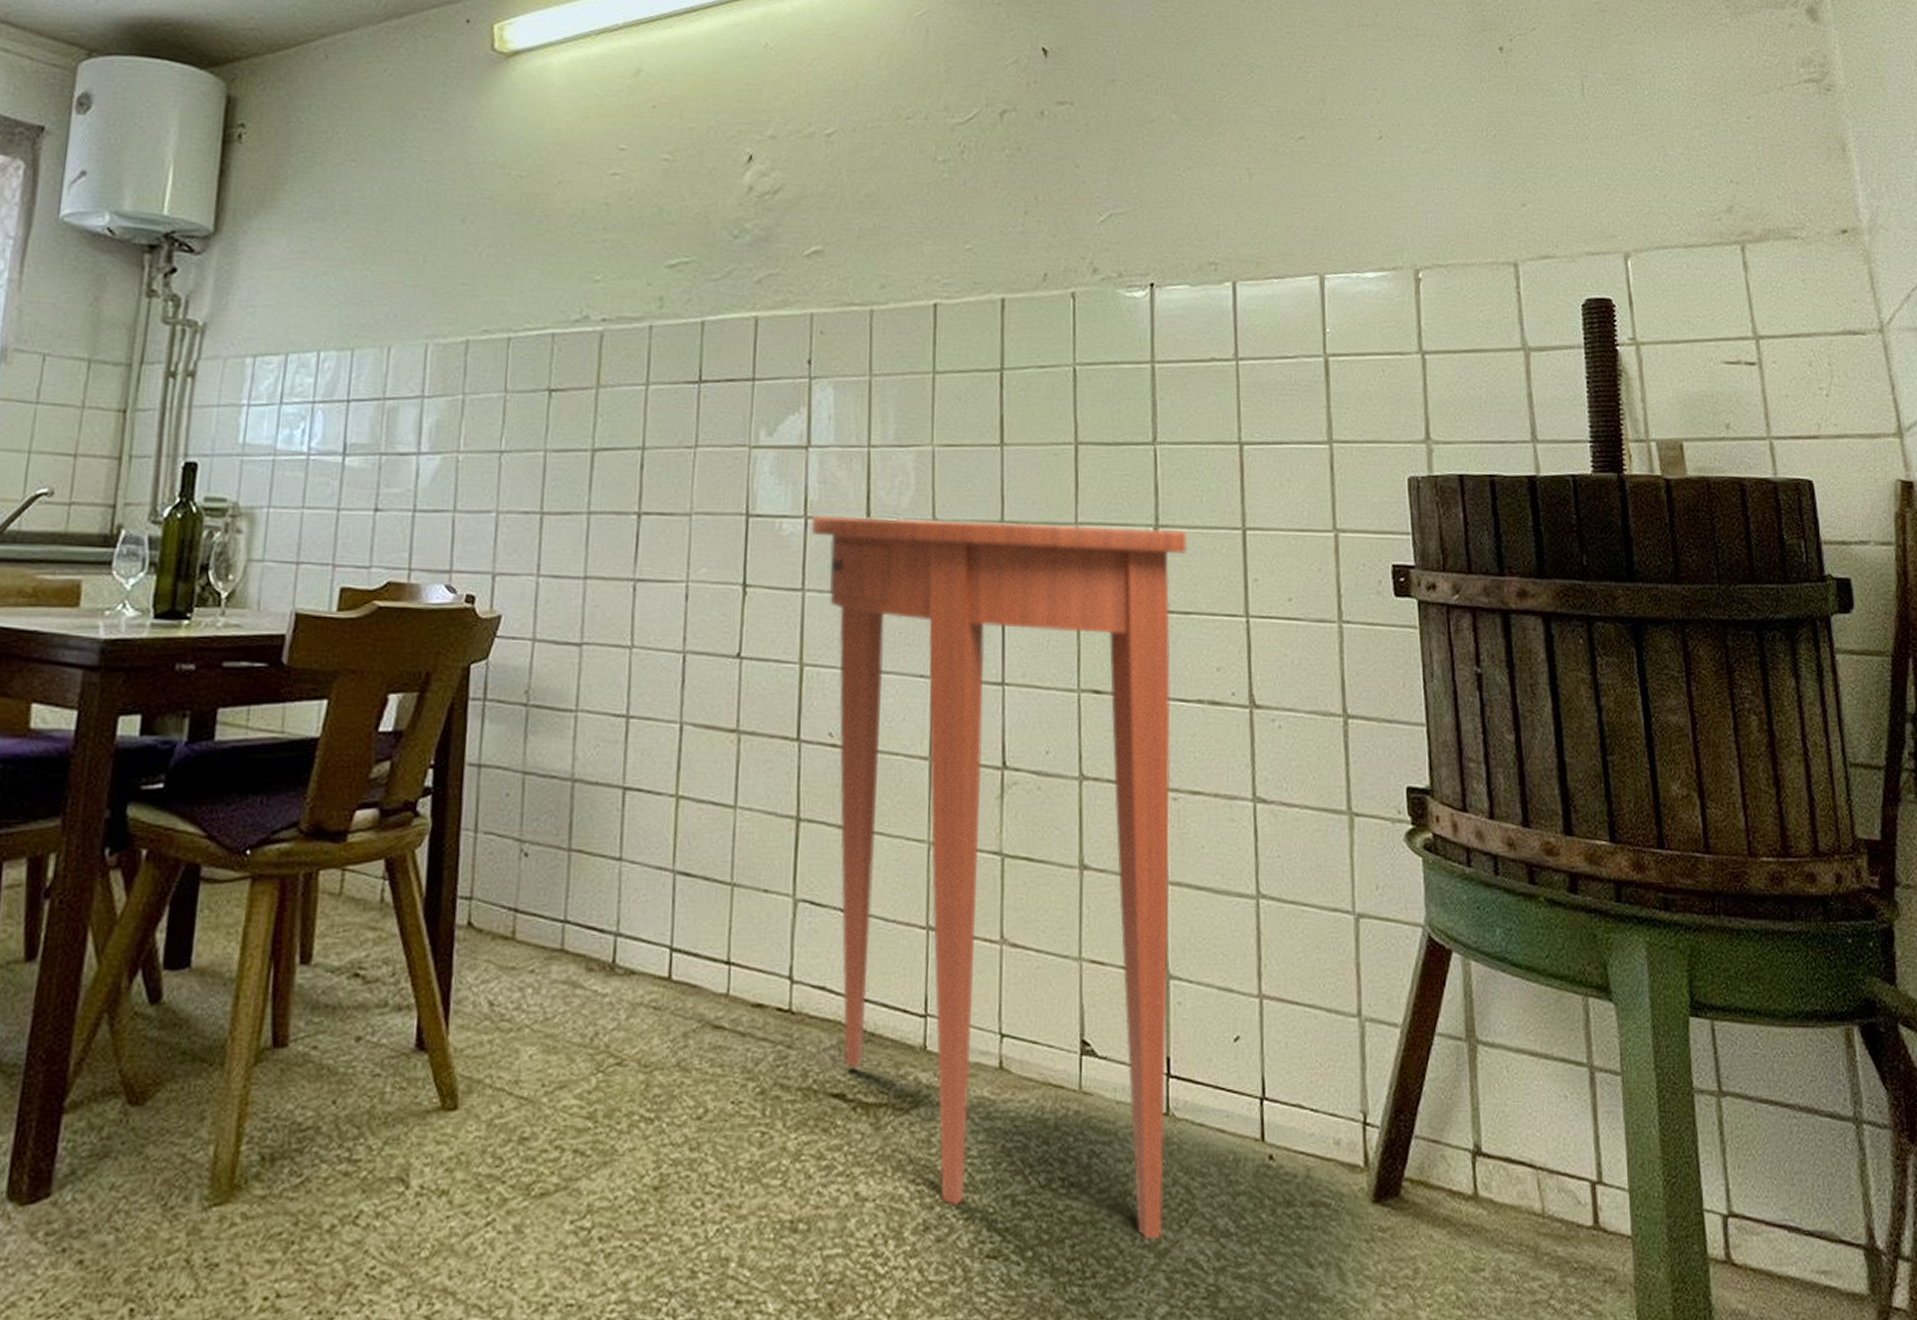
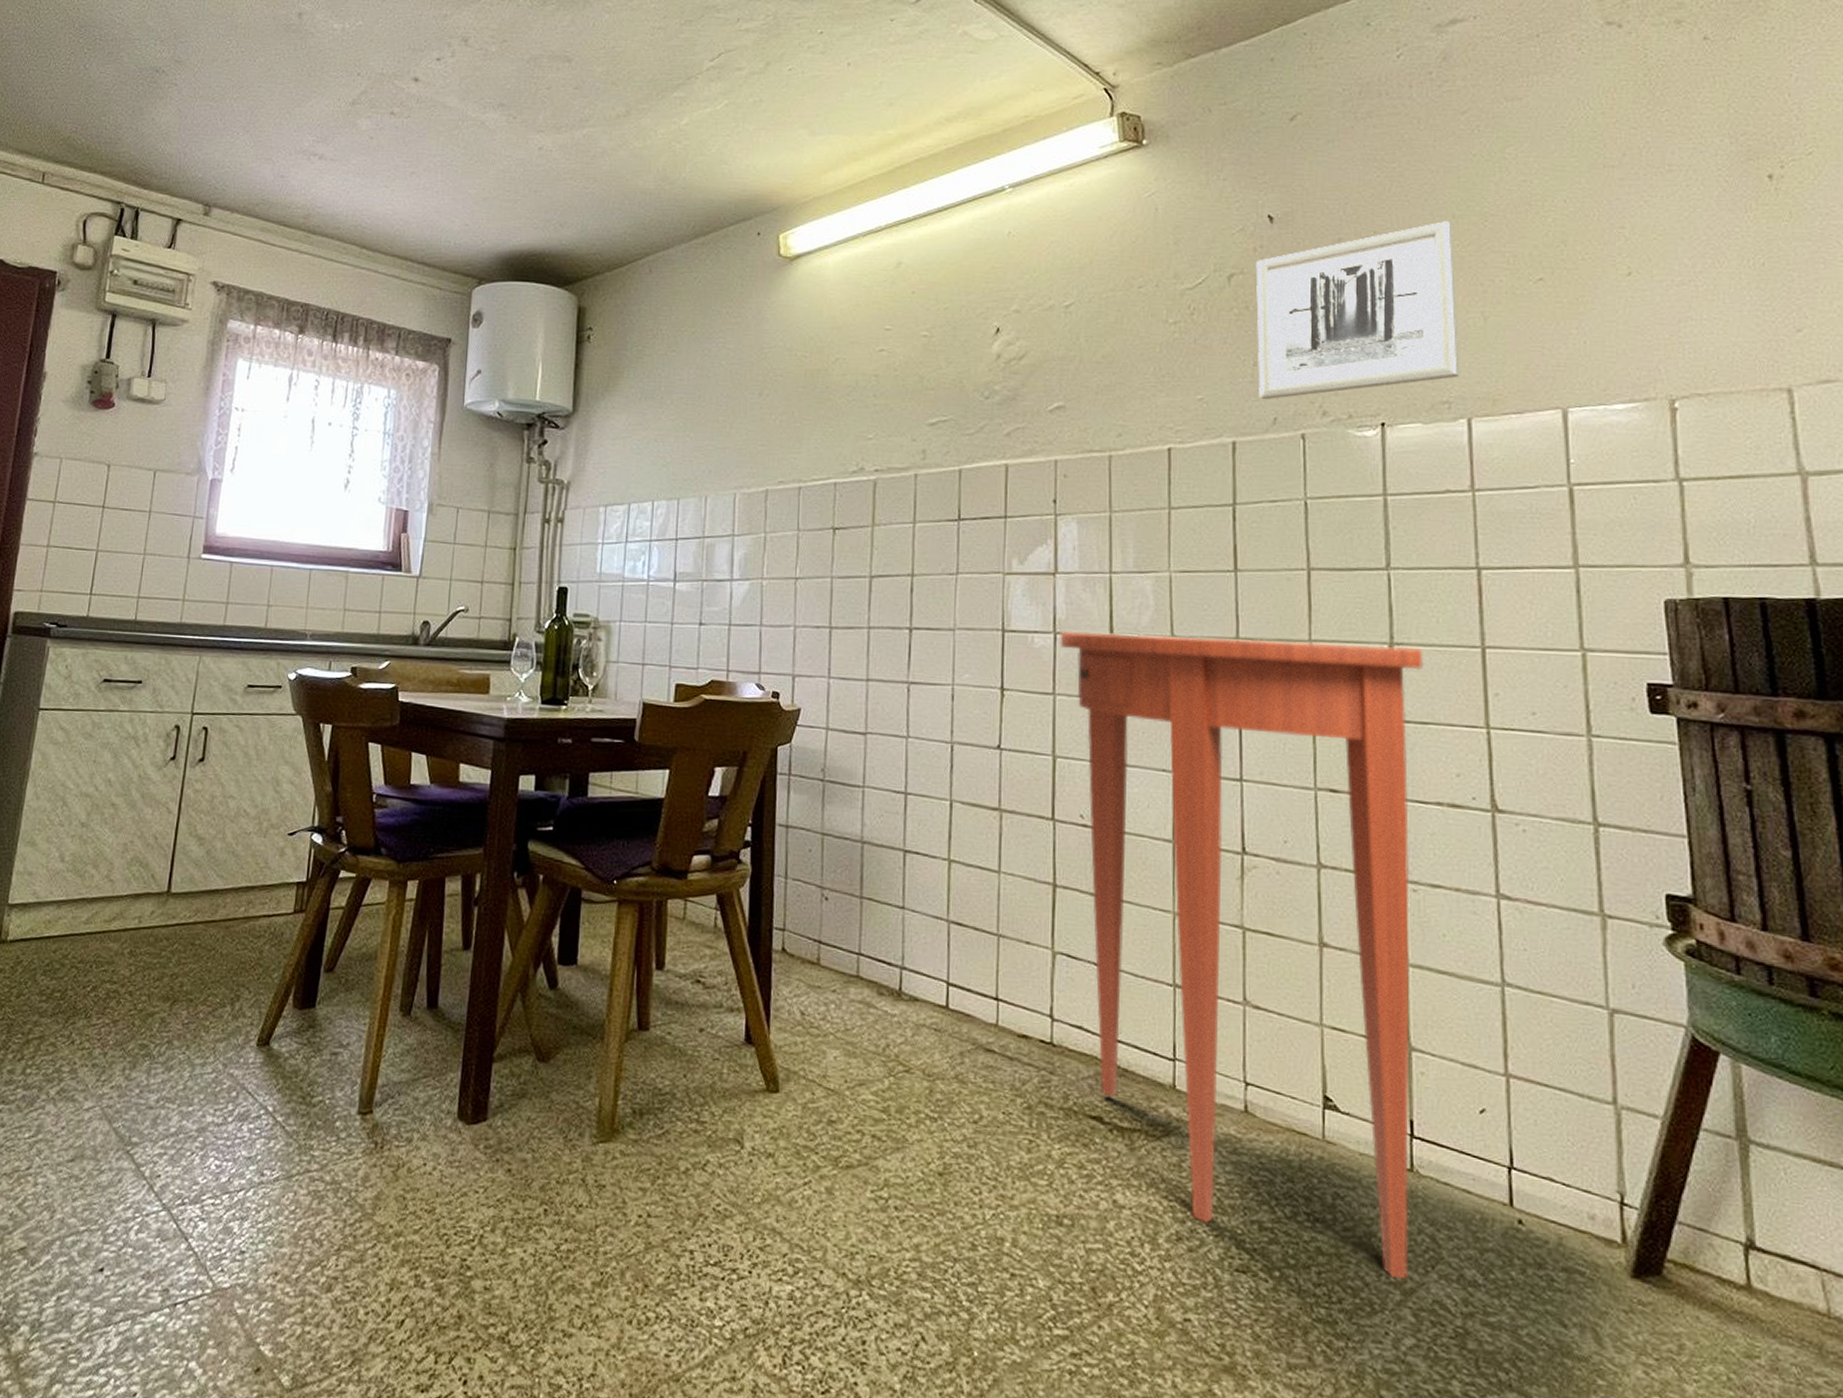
wall art: none [1028,69,1227,253] -> present [1255,221,1461,400]

